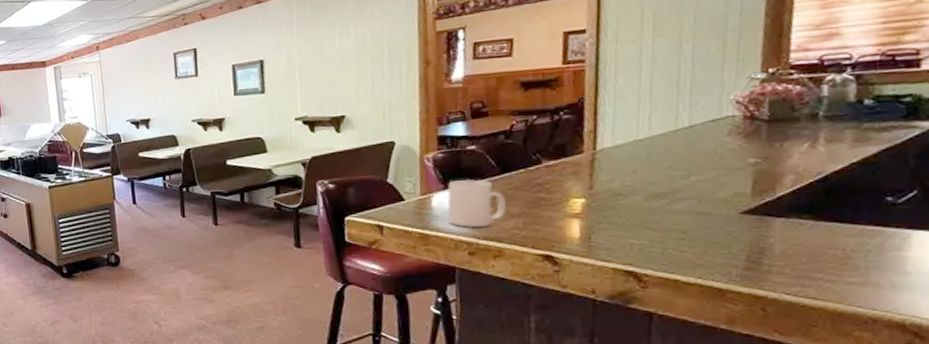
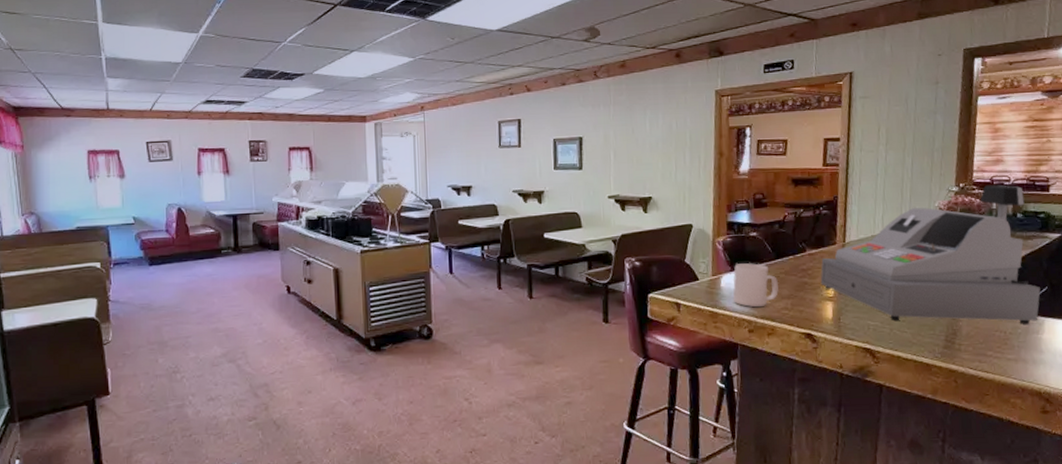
cash register: none [562,64,905,239] -> present [820,185,1041,324]

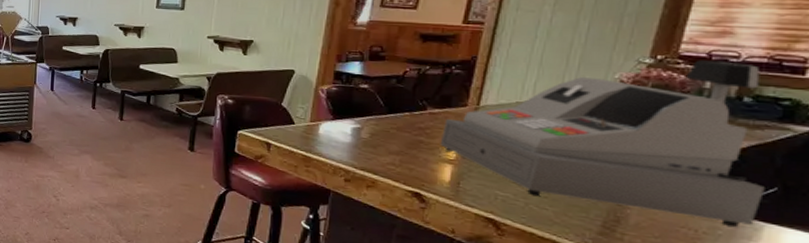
mug: present [732,263,779,307] -> none [330,113,388,158]

